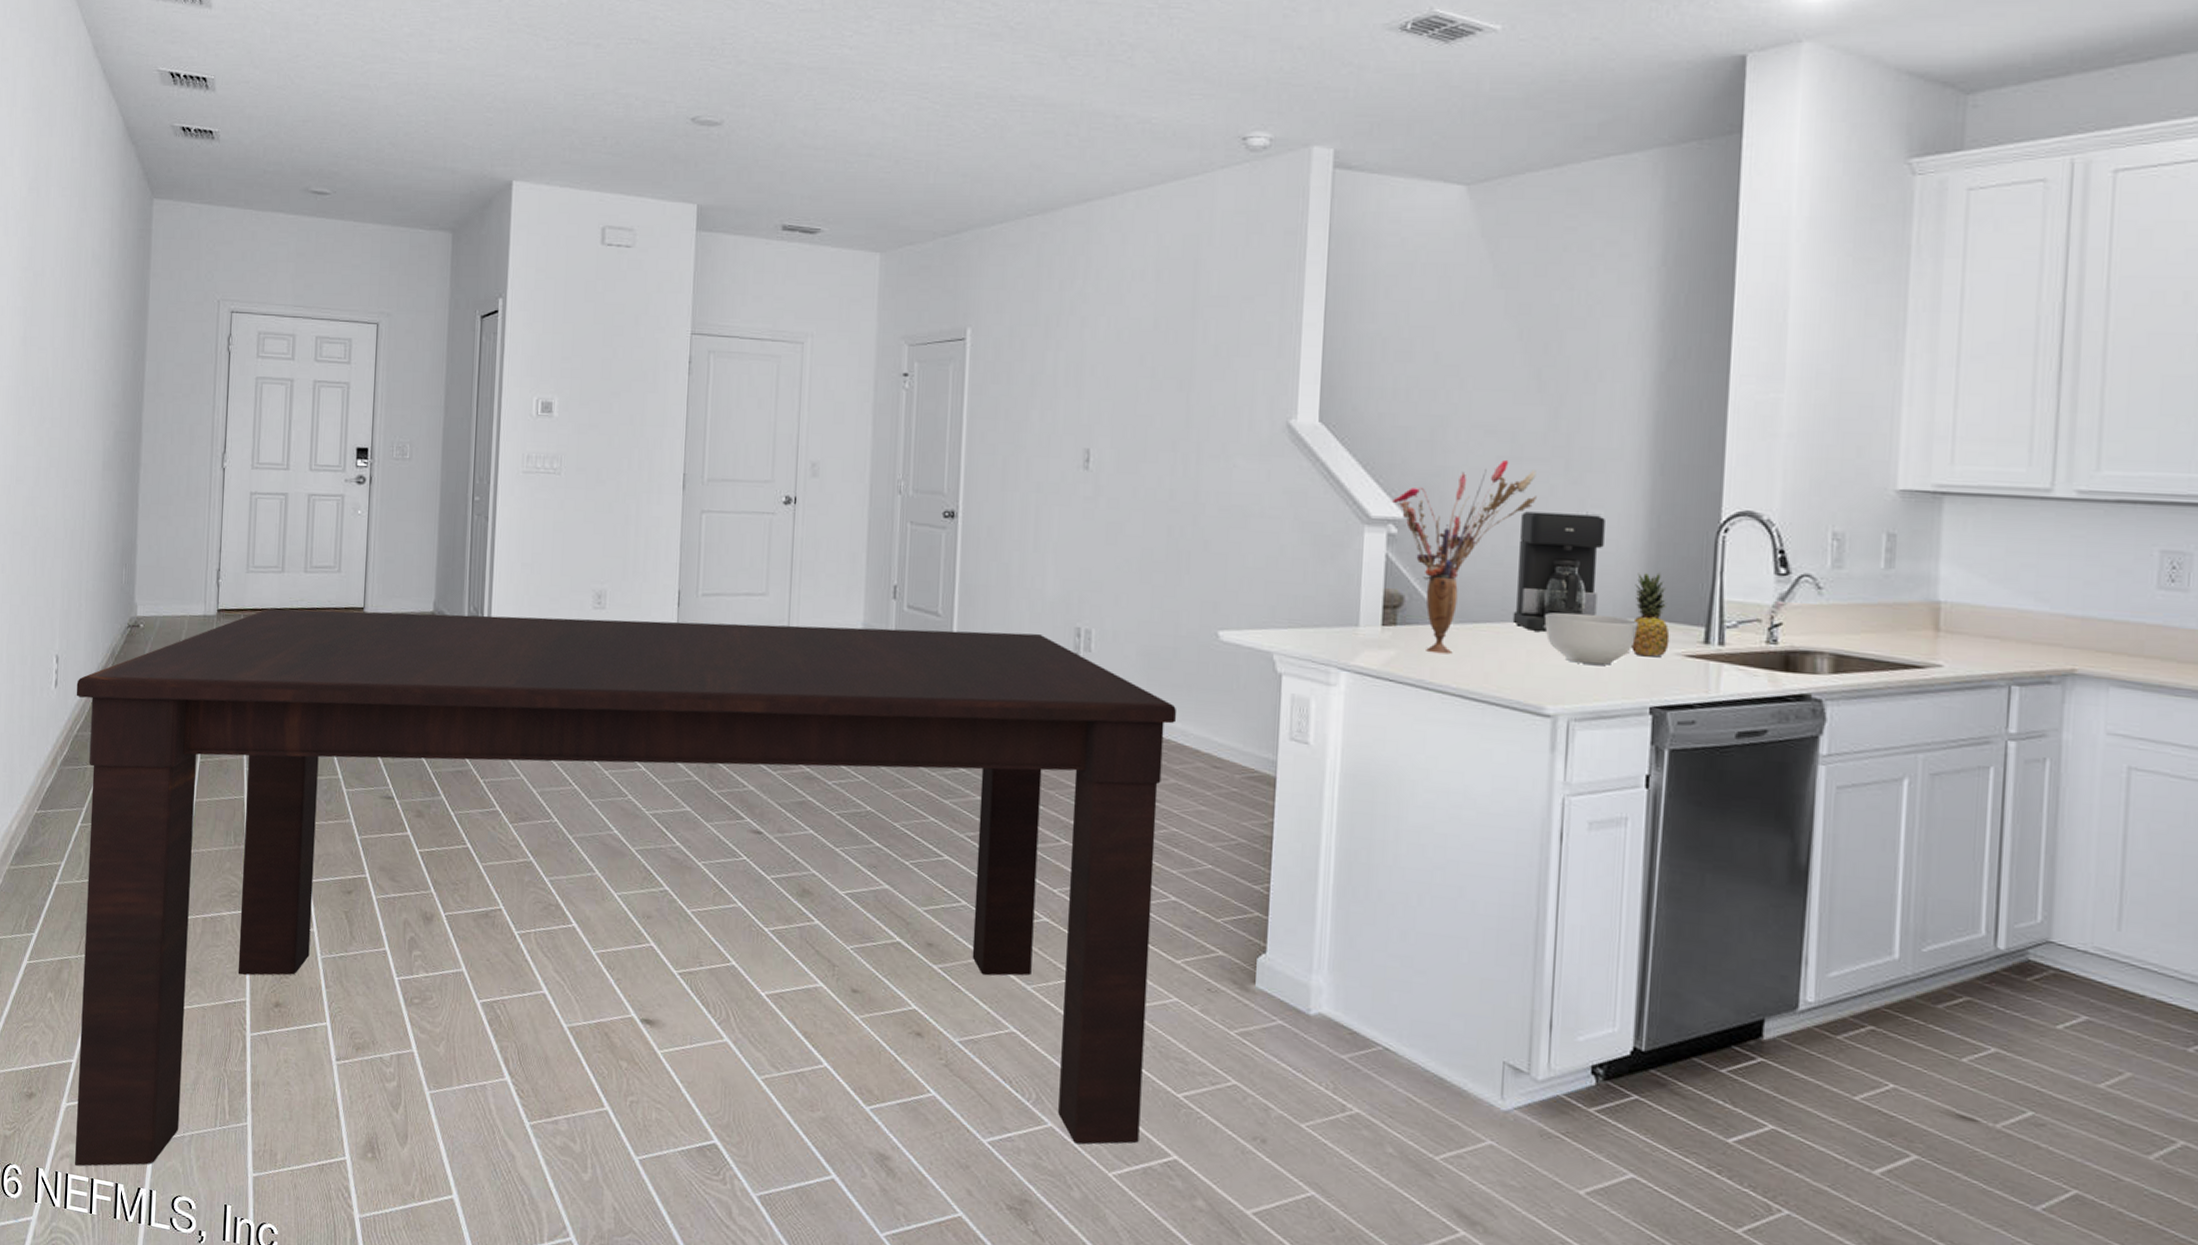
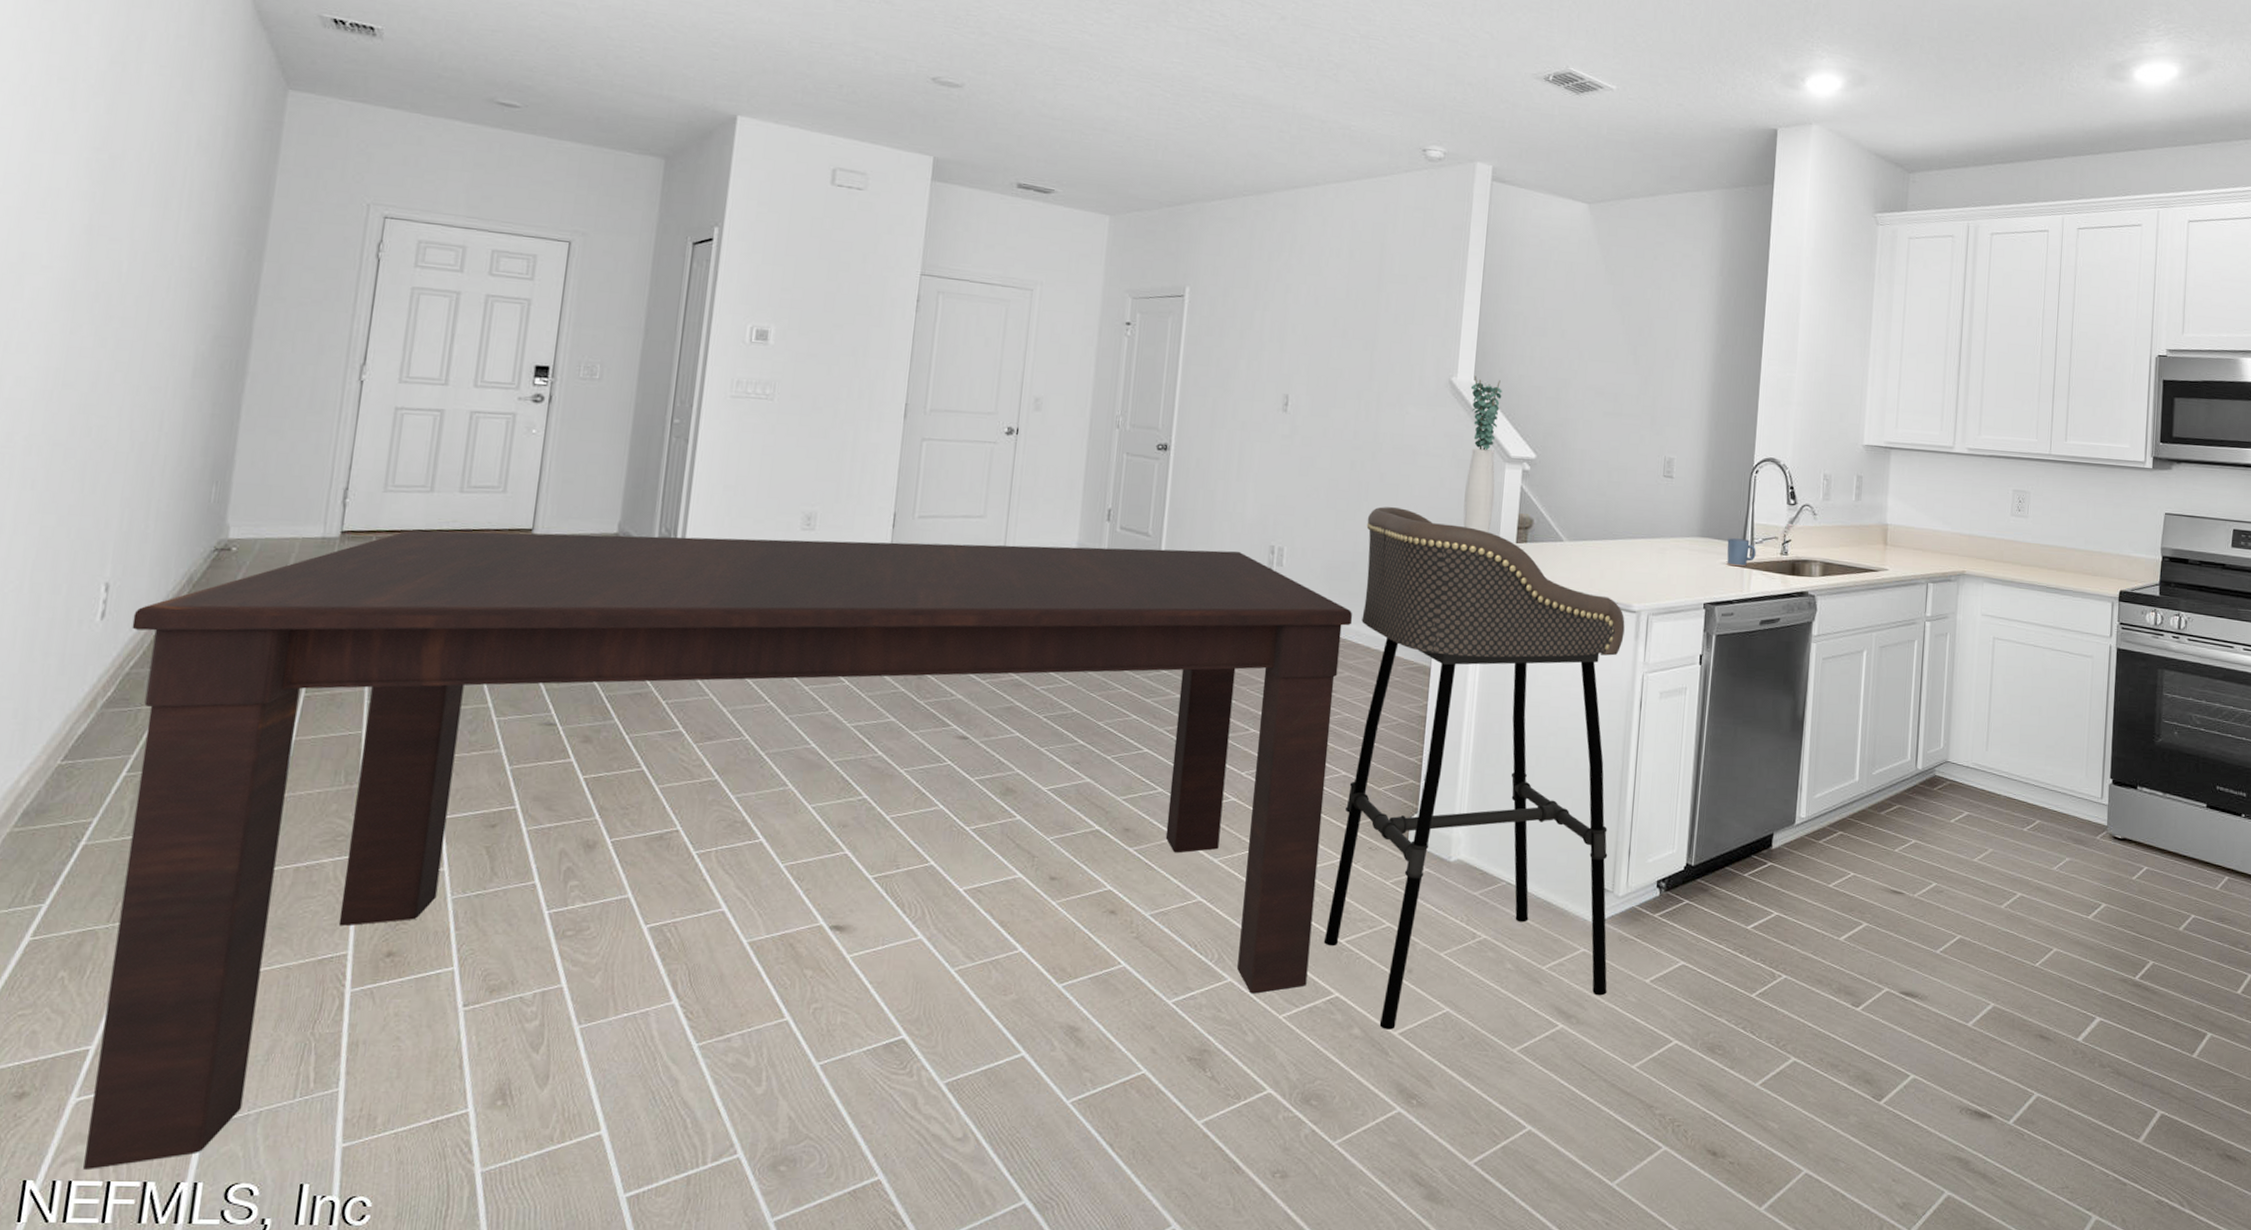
bar stool: none [1157,581,1536,1208] -> present [1323,507,1625,1030]
vase: none [1311,416,1357,614] -> present [1463,375,1502,534]
bouquet: present [1391,459,1537,655] -> none [1526,414,1631,565]
coffee maker: present [1512,511,1605,633] -> none [1611,455,1677,548]
bowl: present [1544,612,1638,665] -> none [1633,532,1698,572]
fruit: present [1631,572,1670,657] -> none [1692,502,1718,566]
mug: none [1683,620,1728,660] -> present [1727,538,1756,567]

